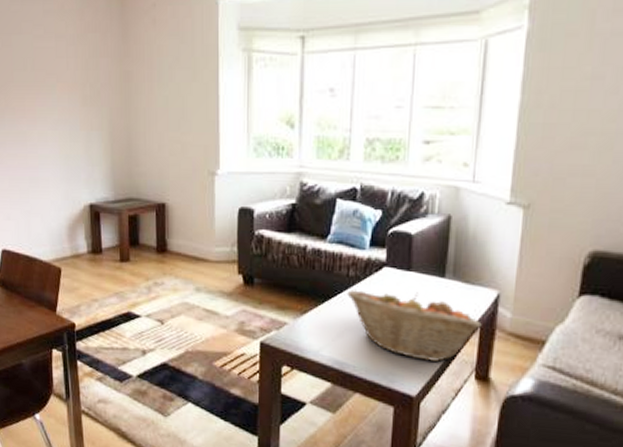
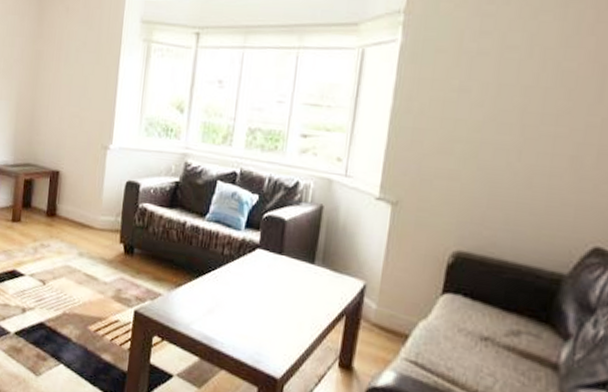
fruit basket: present [347,290,482,362] -> none [220,268,348,346]

